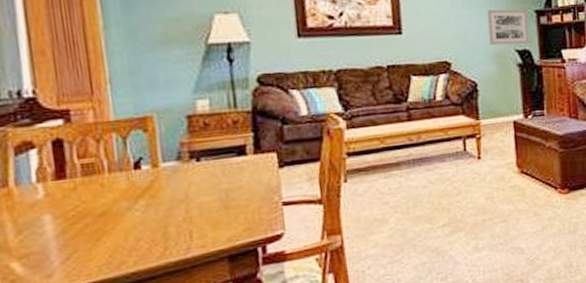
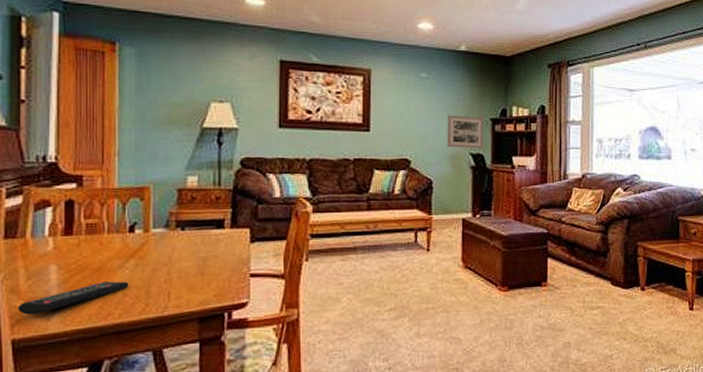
remote control: none [9,224,142,274] -> present [17,281,129,315]

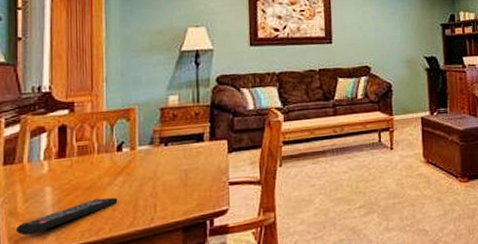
wall art: present [448,115,484,149] -> none [402,23,436,53]

